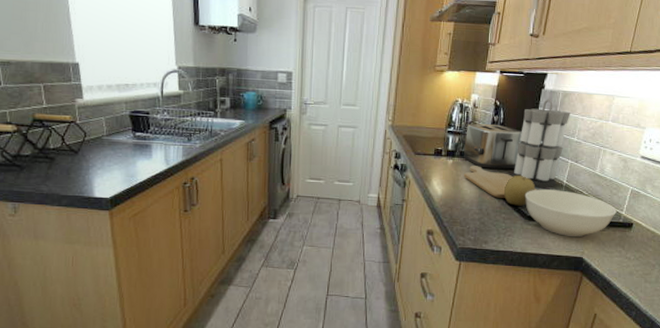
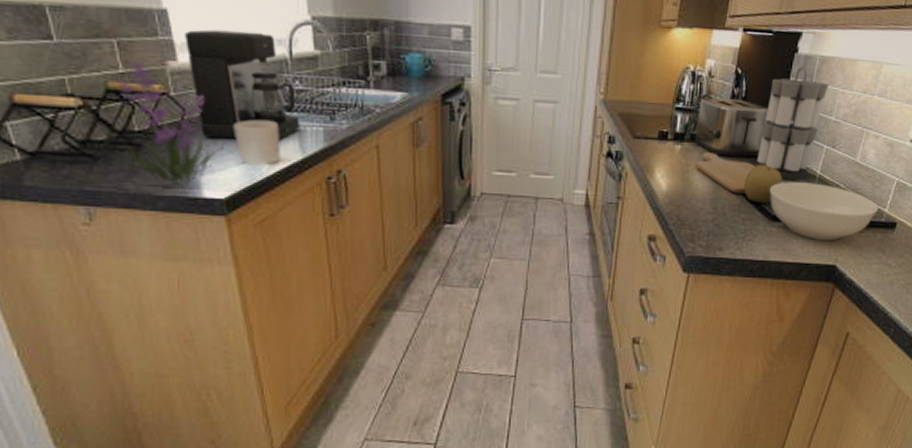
plant: none [40,99,111,188] -> present [118,61,223,186]
coffee maker: none [89,76,166,155] -> present [185,29,300,139]
mug: none [118,140,151,174] -> present [232,119,280,166]

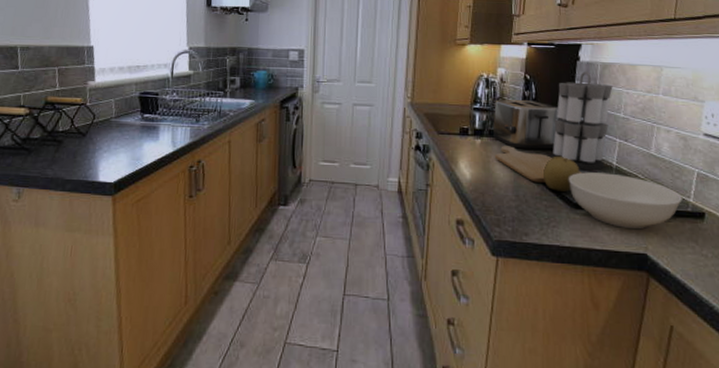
plant: present [118,61,223,186] -> none [47,82,118,172]
coffee maker: present [185,29,300,139] -> none [102,59,174,137]
mug: present [232,119,280,166] -> none [126,122,159,157]

